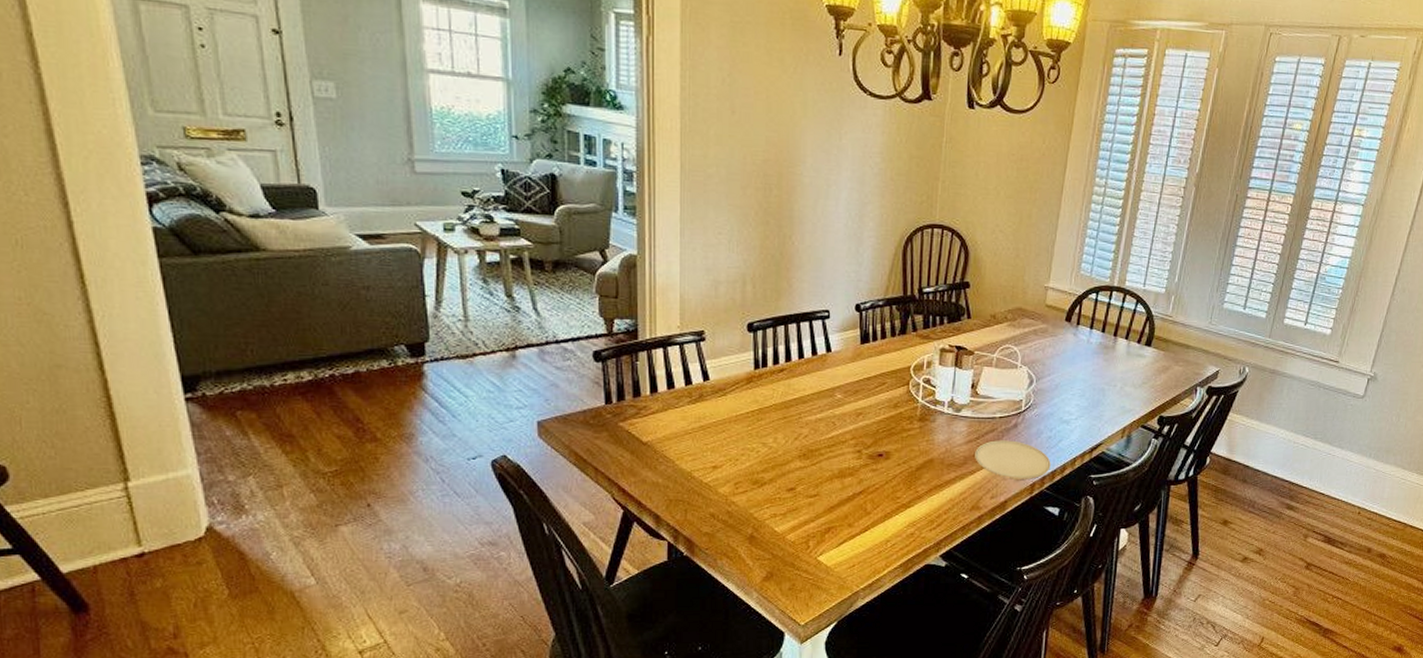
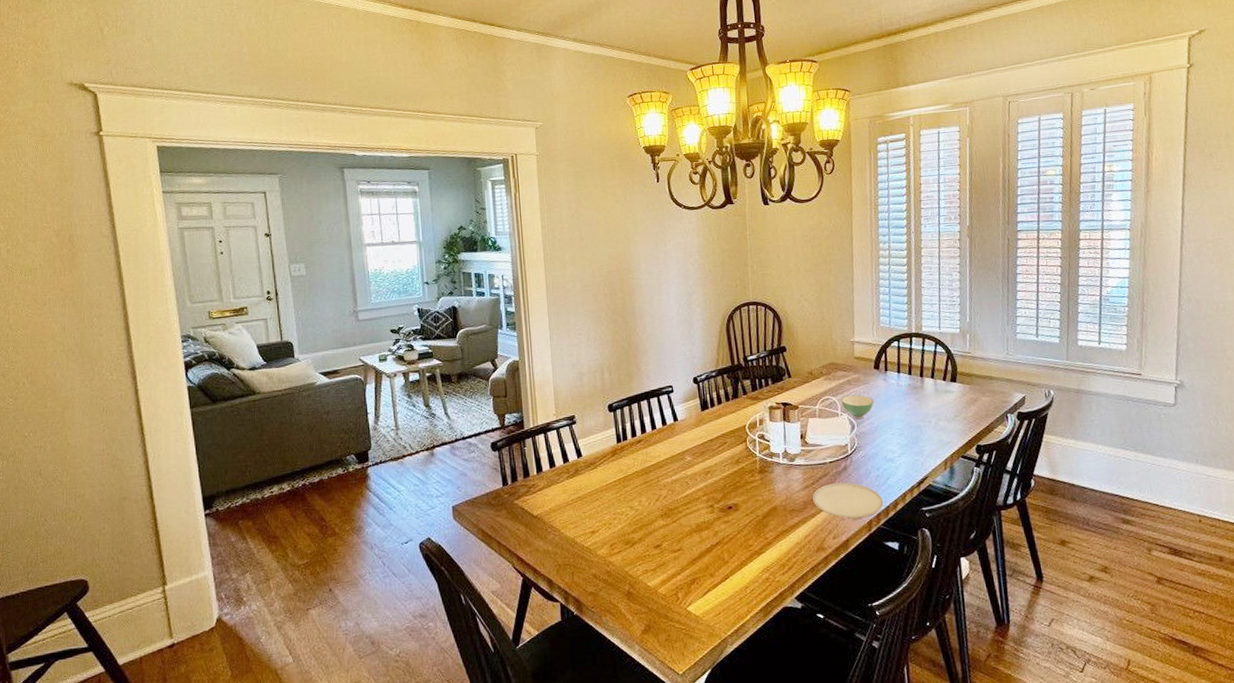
bowl: none [1022,346,1059,375] -> present [840,394,874,420]

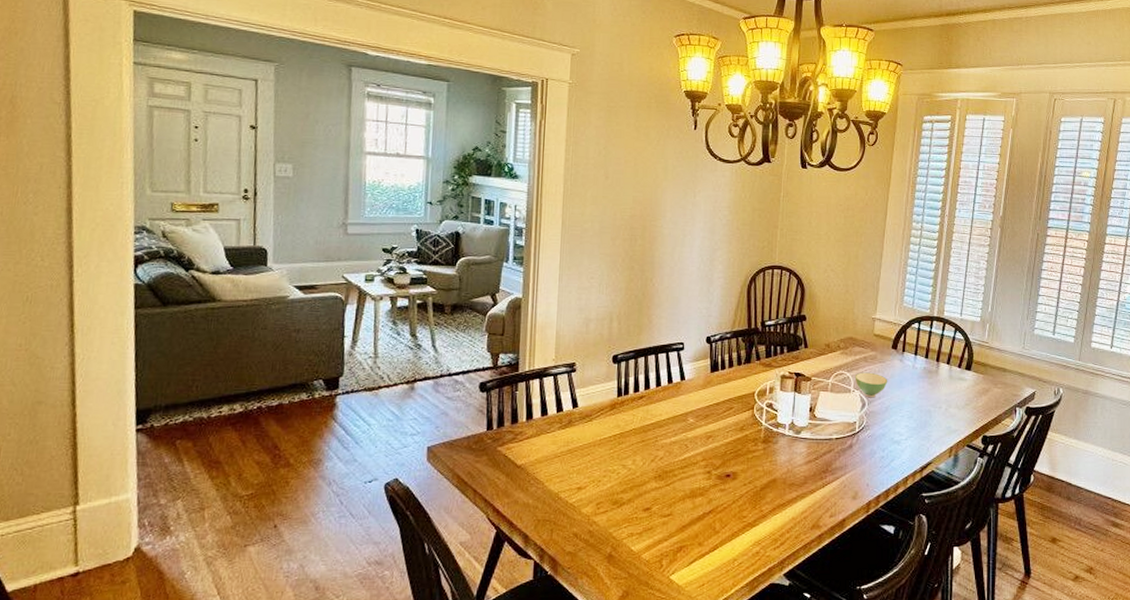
plate: present [812,482,884,519] -> none [814,460,885,498]

